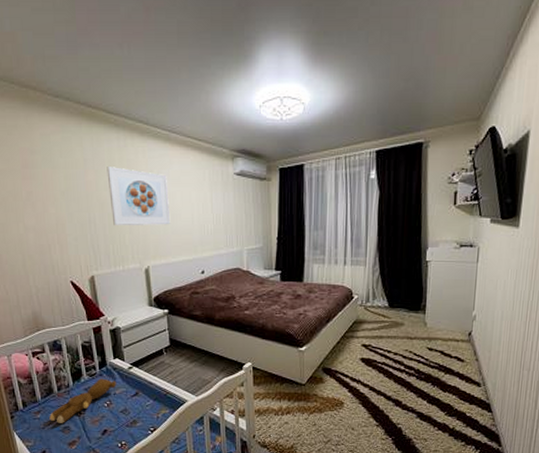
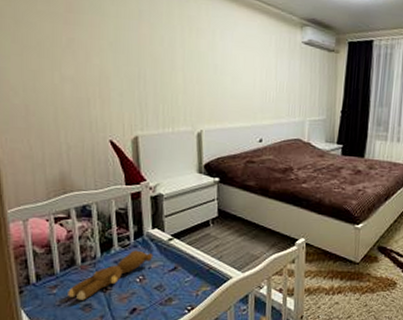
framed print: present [107,165,171,226] -> none [164,19,231,89]

